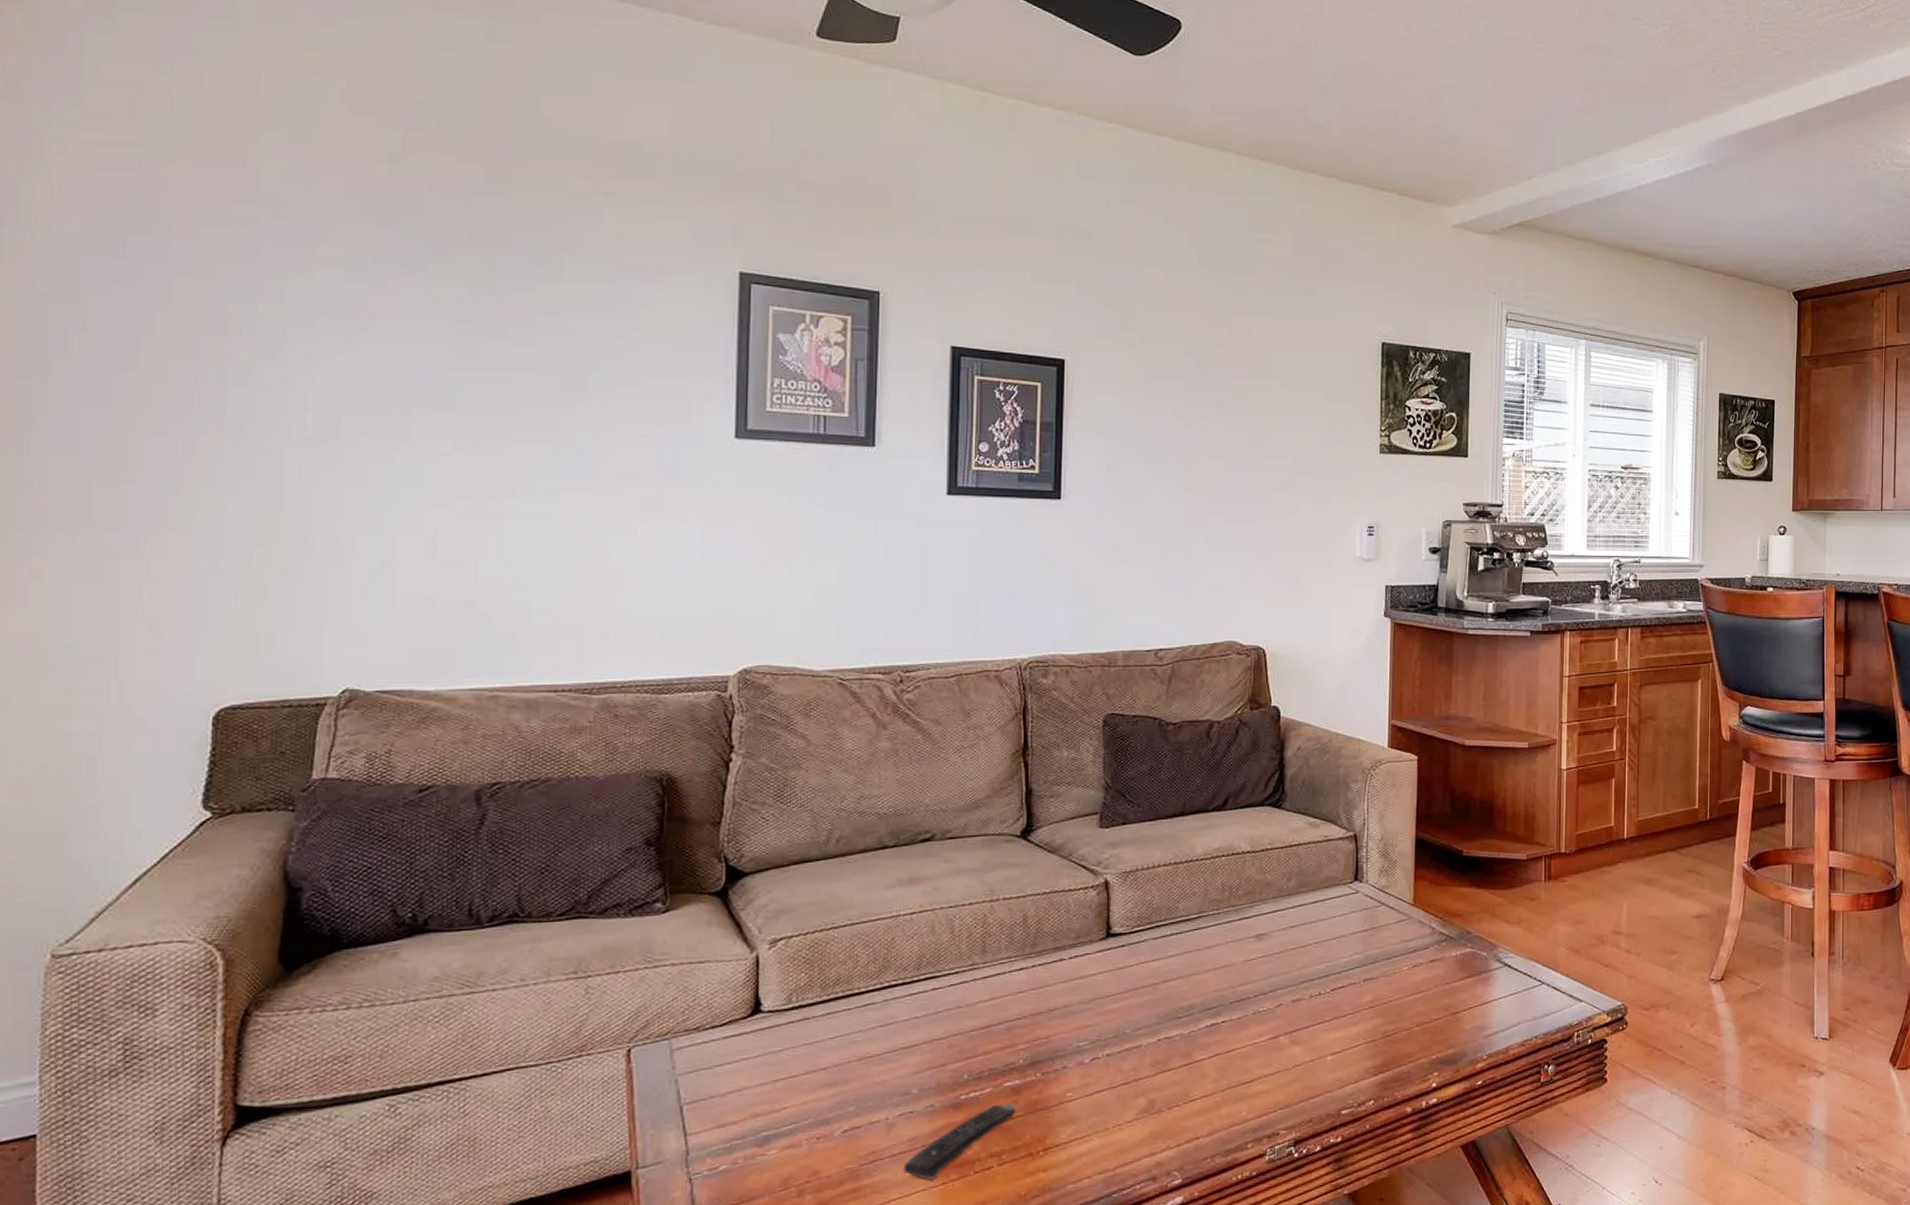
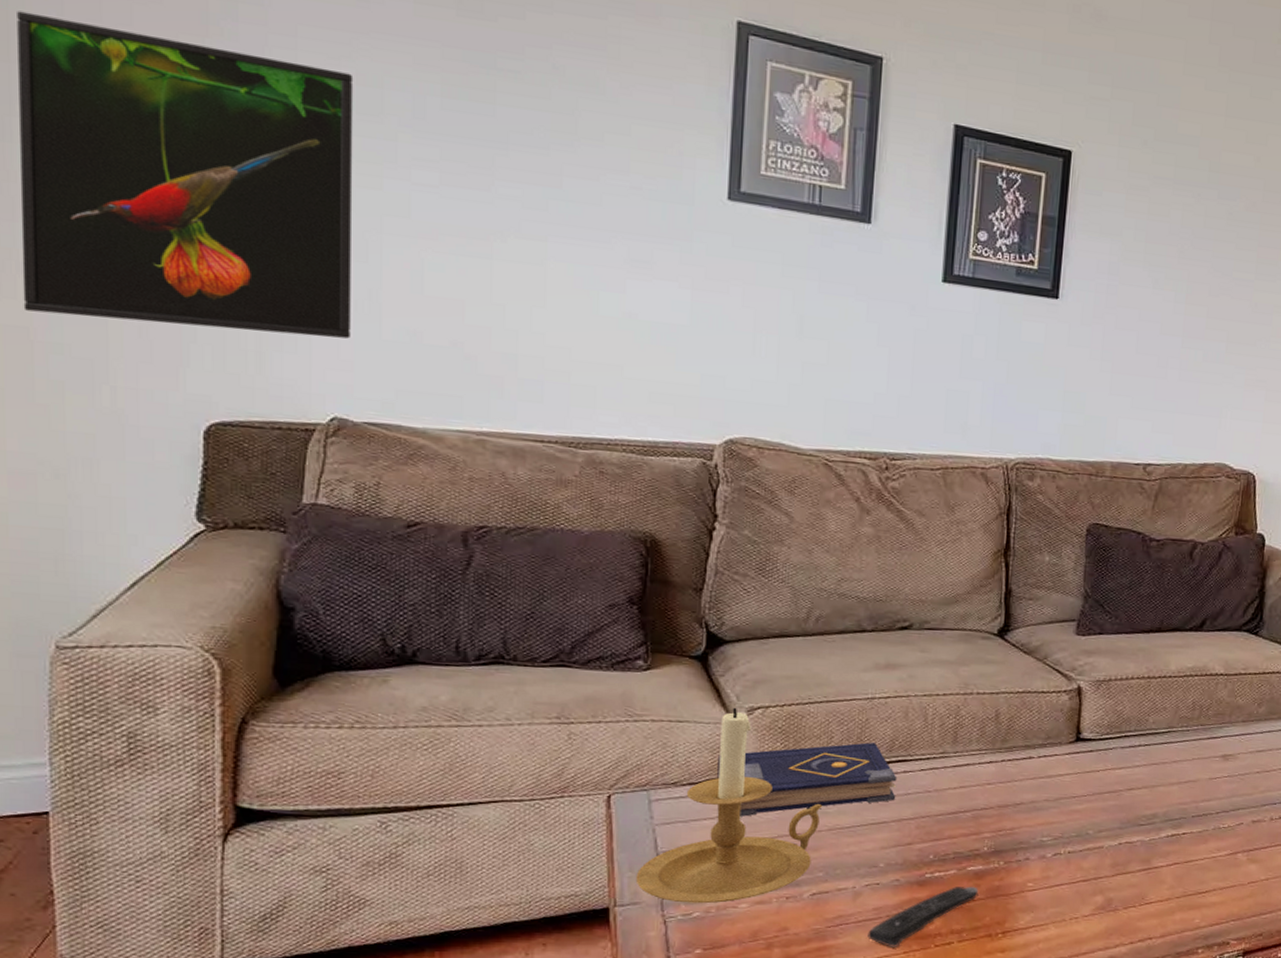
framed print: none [33,330,369,616] -> present [17,10,354,339]
candle holder: none [658,941,851,1157] -> present [635,707,823,904]
book: none [741,962,927,1056] -> present [717,742,898,817]

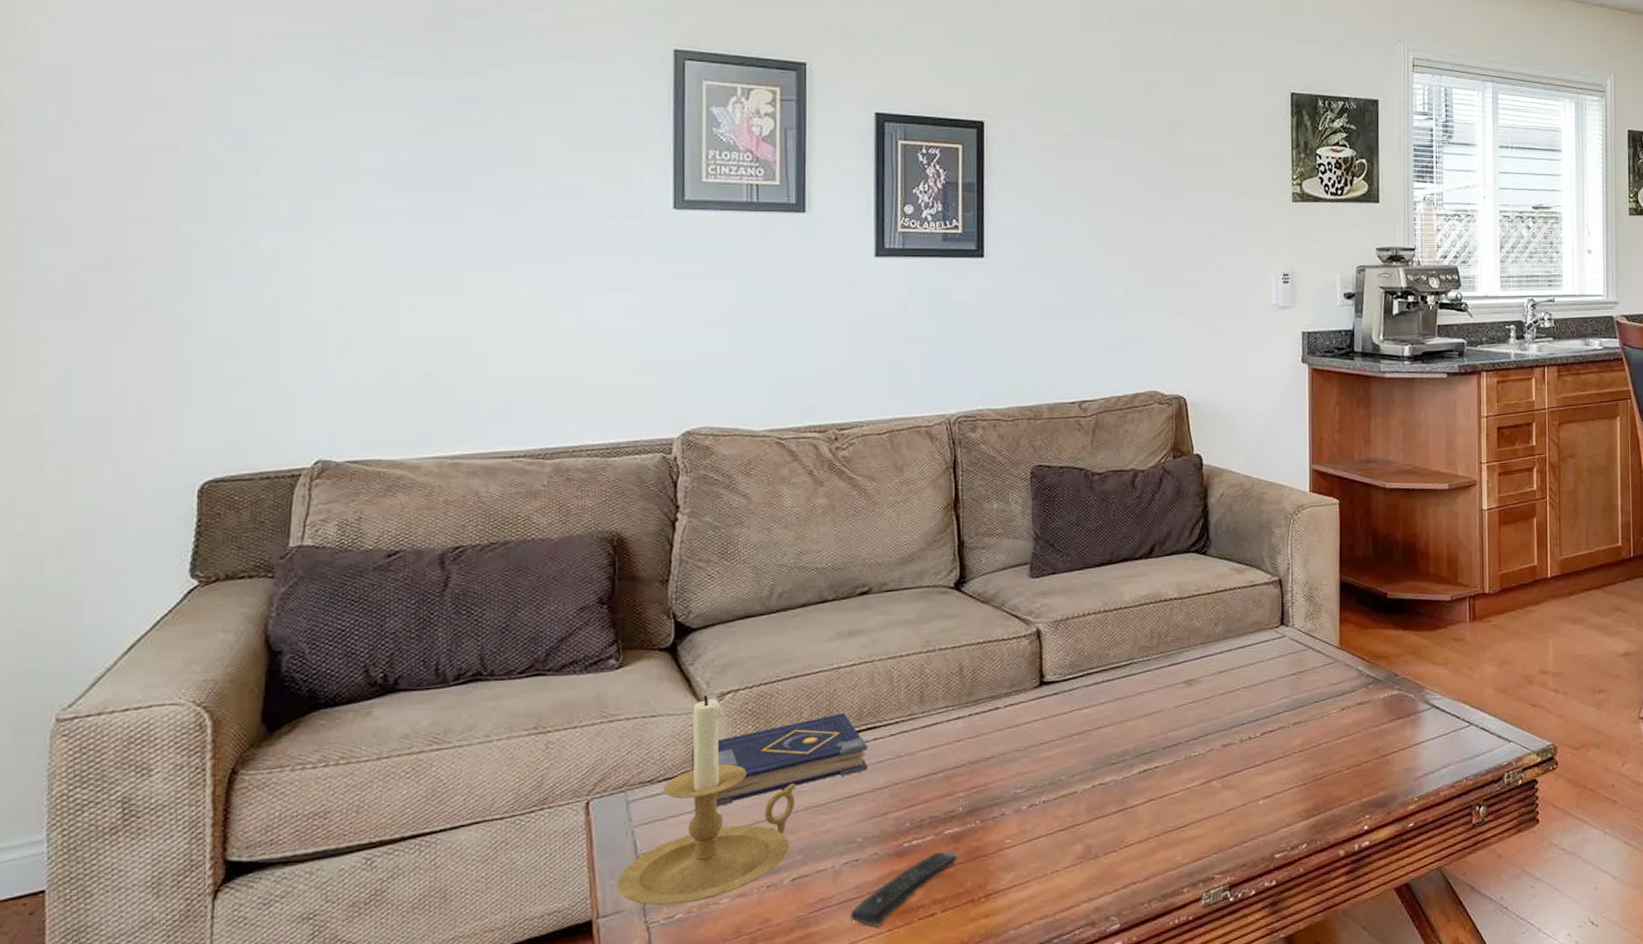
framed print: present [17,10,354,339] -> none [35,130,334,399]

